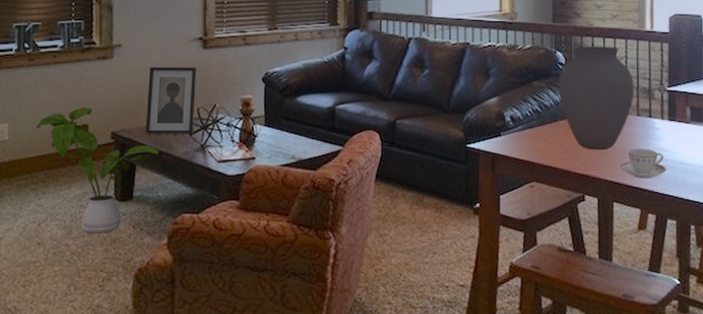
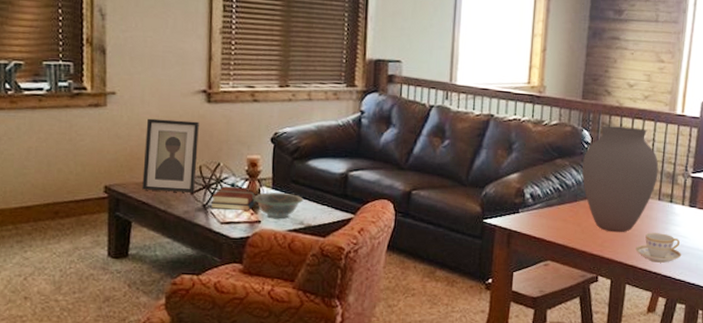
house plant: present [37,107,164,233] -> none [21,157,162,290]
books: none [208,126,252,149] -> present [210,186,259,212]
decorative bowl: none [247,129,294,155] -> present [252,192,304,220]

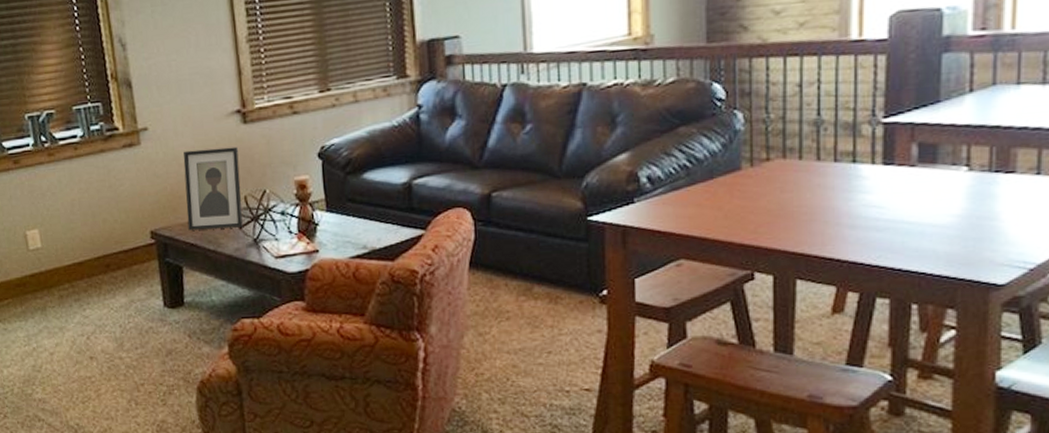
books: present [210,186,259,212] -> none [261,214,312,243]
decorative bowl: present [252,192,304,220] -> none [306,214,364,246]
vase: present [581,125,659,233] -> none [715,68,831,213]
teacup: present [635,232,682,263] -> none [806,206,878,246]

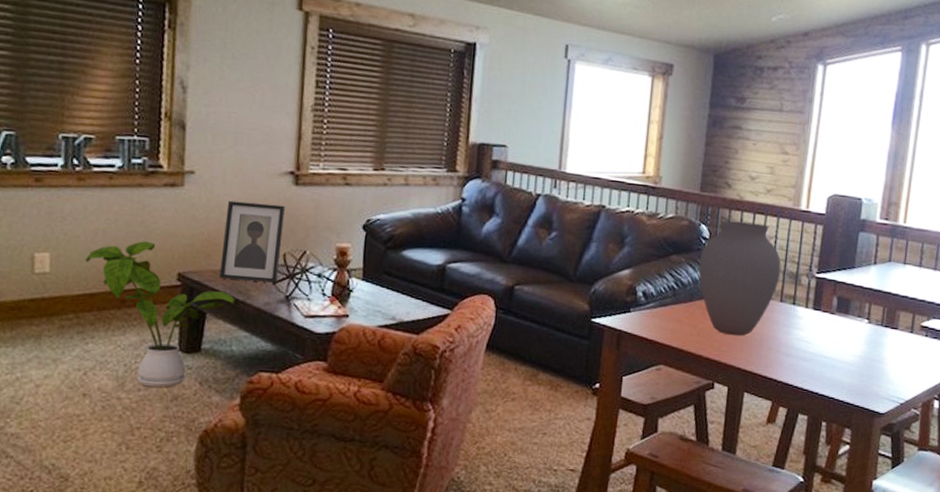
house plant: none [69,204,213,345] -> present [86,241,241,388]
vase: none [715,68,831,213] -> present [698,220,781,336]

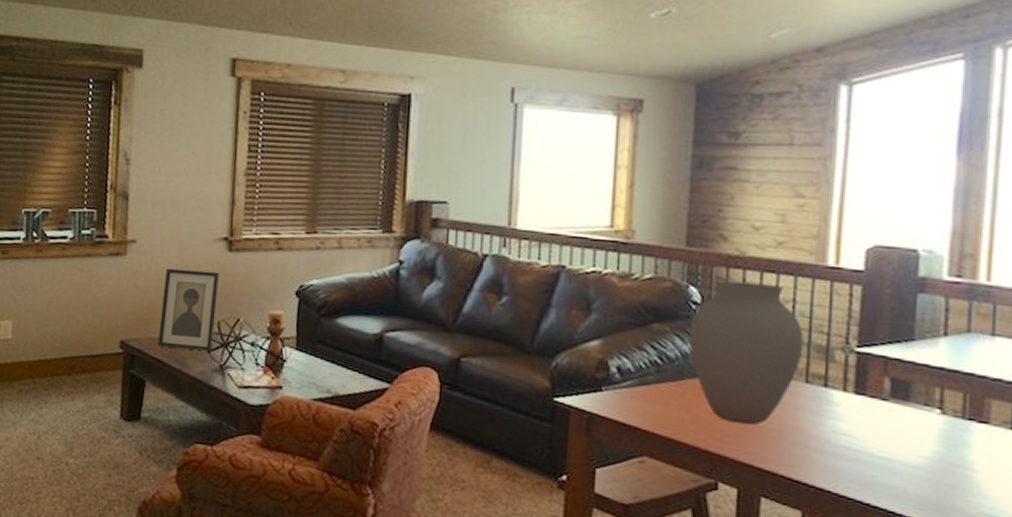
house plant: present [86,241,241,388] -> none [41,309,177,455]

